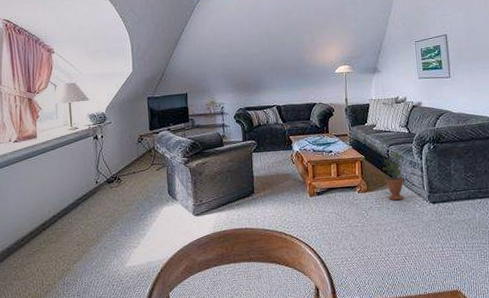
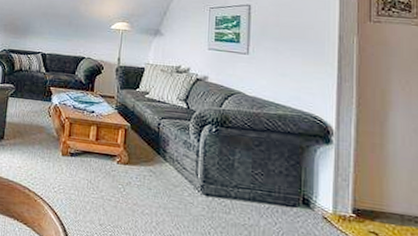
potted plant: present [382,150,405,200] -> none [149,125,180,182]

